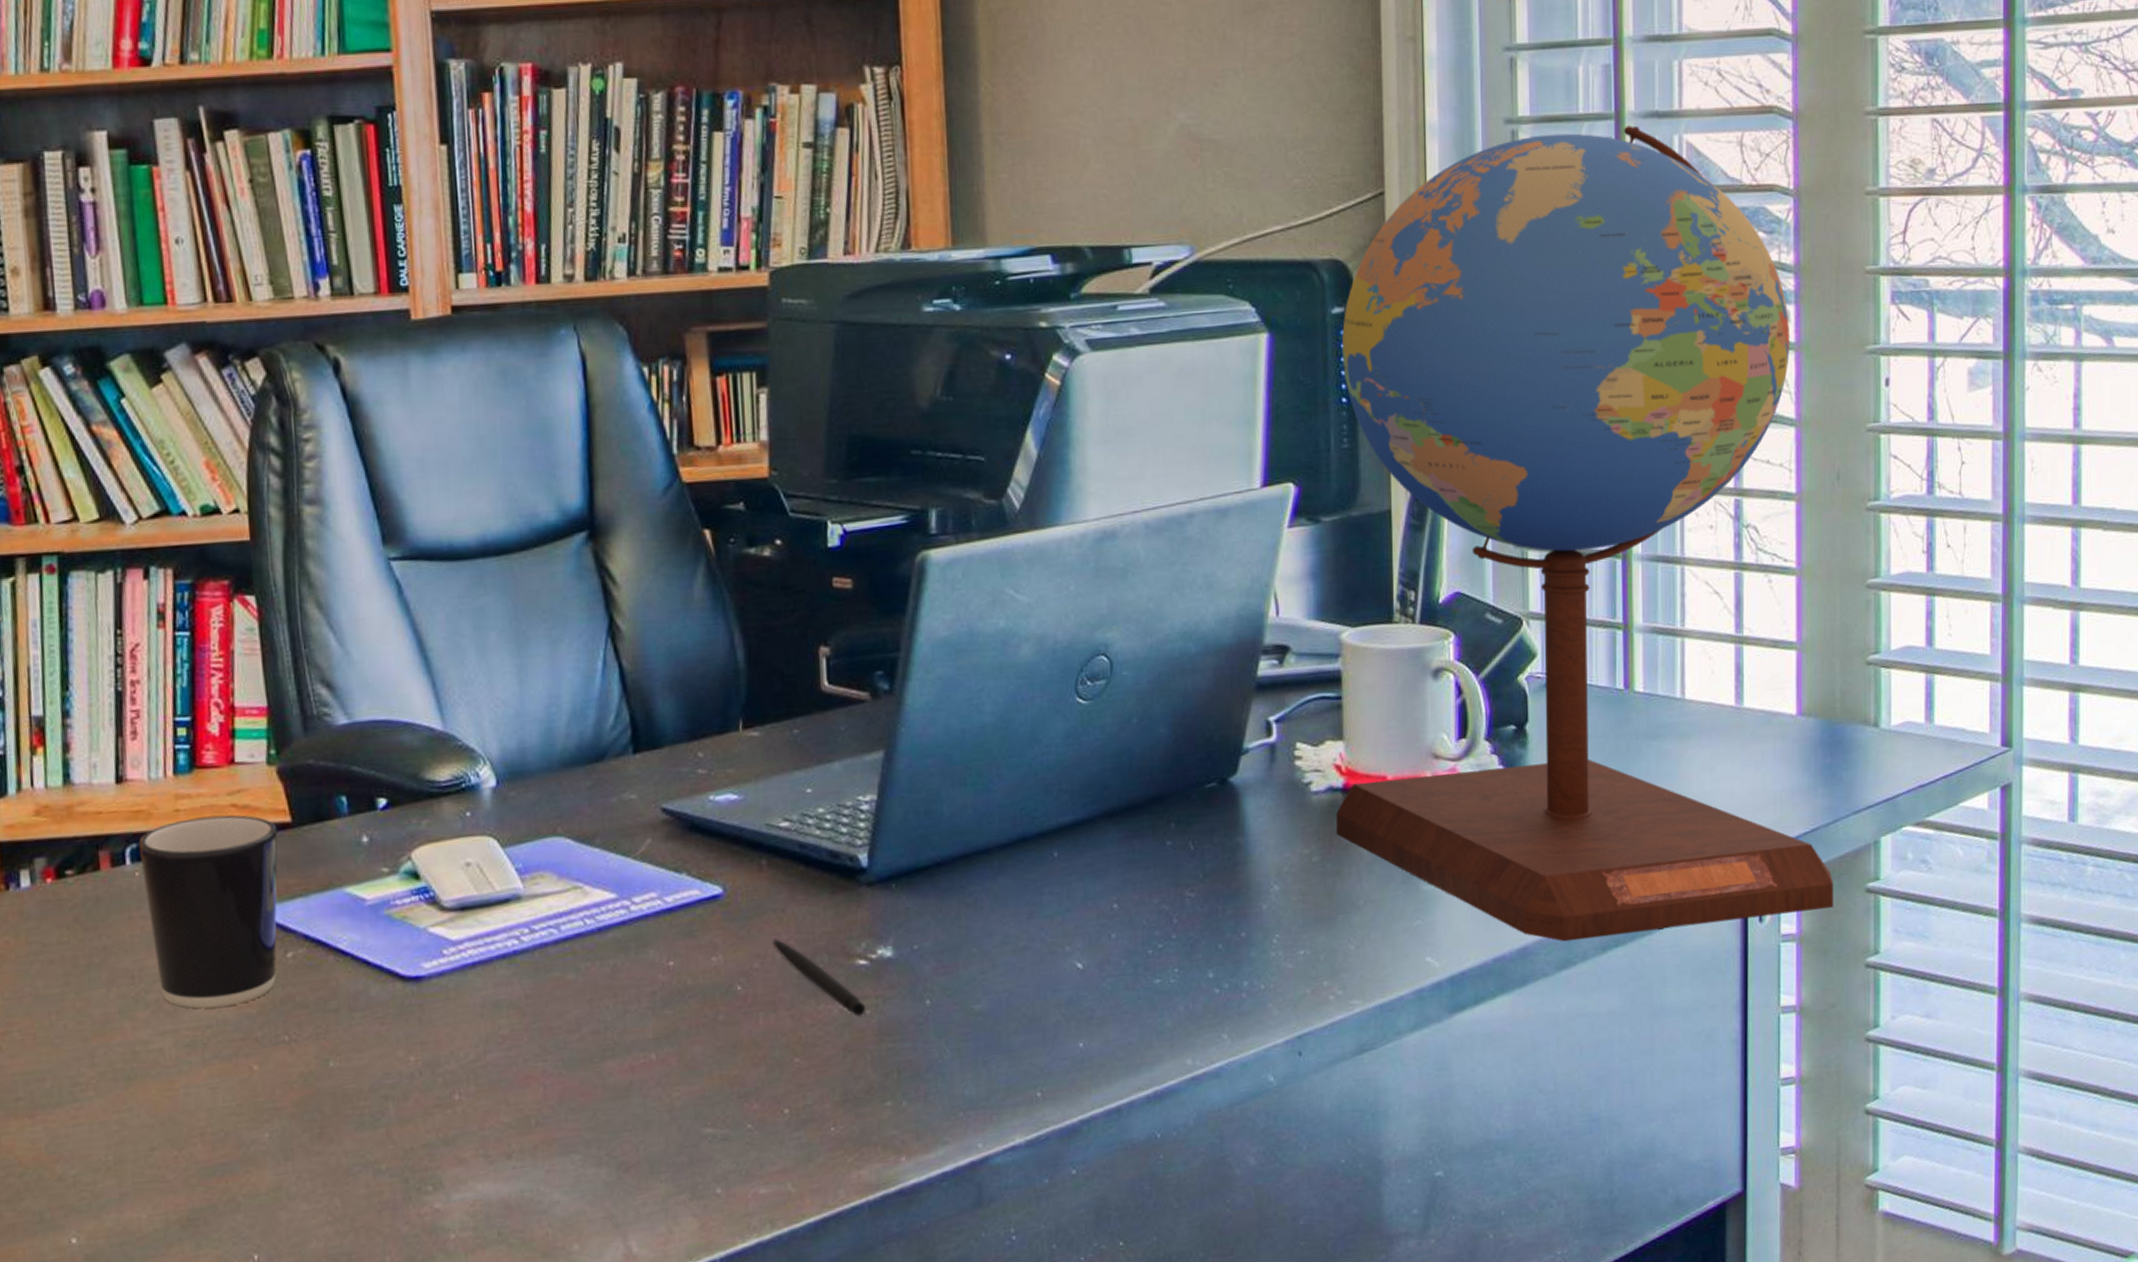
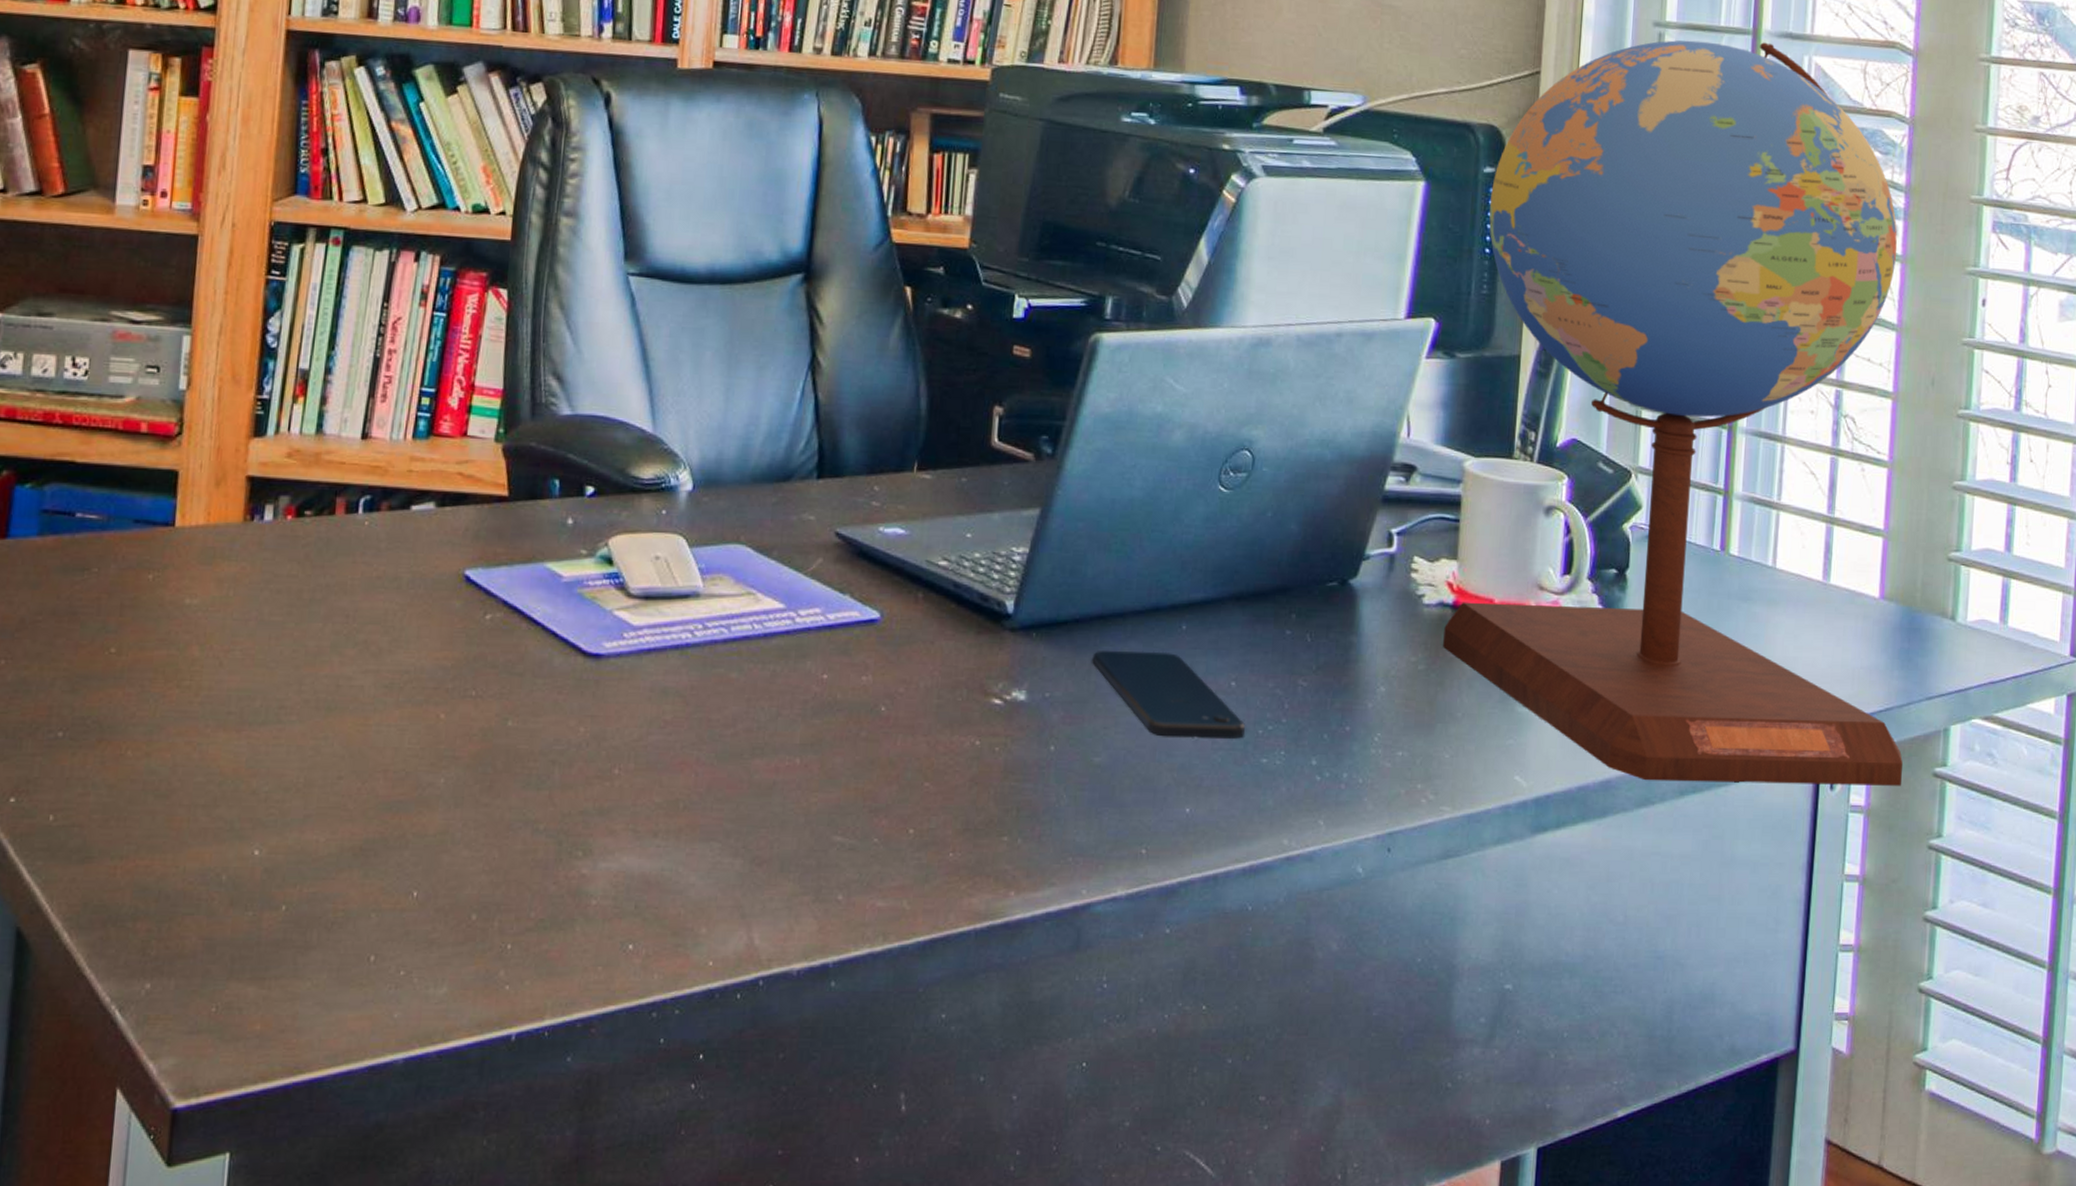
mug: present [138,814,278,1009] -> none [370,480,495,656]
pen: present [773,938,865,1017] -> none [919,667,995,752]
smartphone: none [960,882,1133,973] -> present [1092,651,1245,739]

